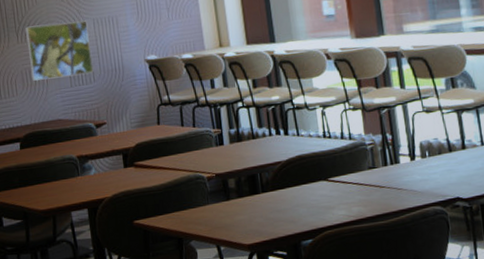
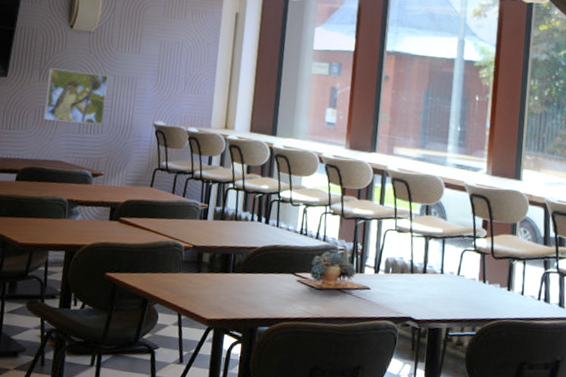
succulent plant: none [330,148,410,191] -> present [296,251,371,290]

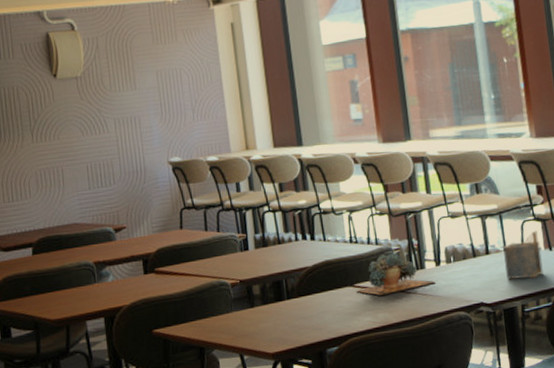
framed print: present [43,68,109,125] -> none [41,119,114,183]
napkin holder: none [438,261,476,306] -> present [503,230,543,279]

